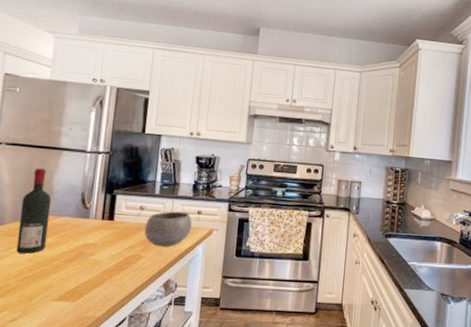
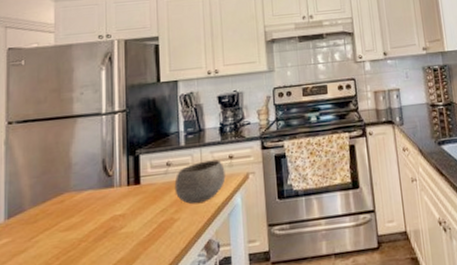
wine bottle: present [16,168,52,254] -> none [39,141,72,241]

